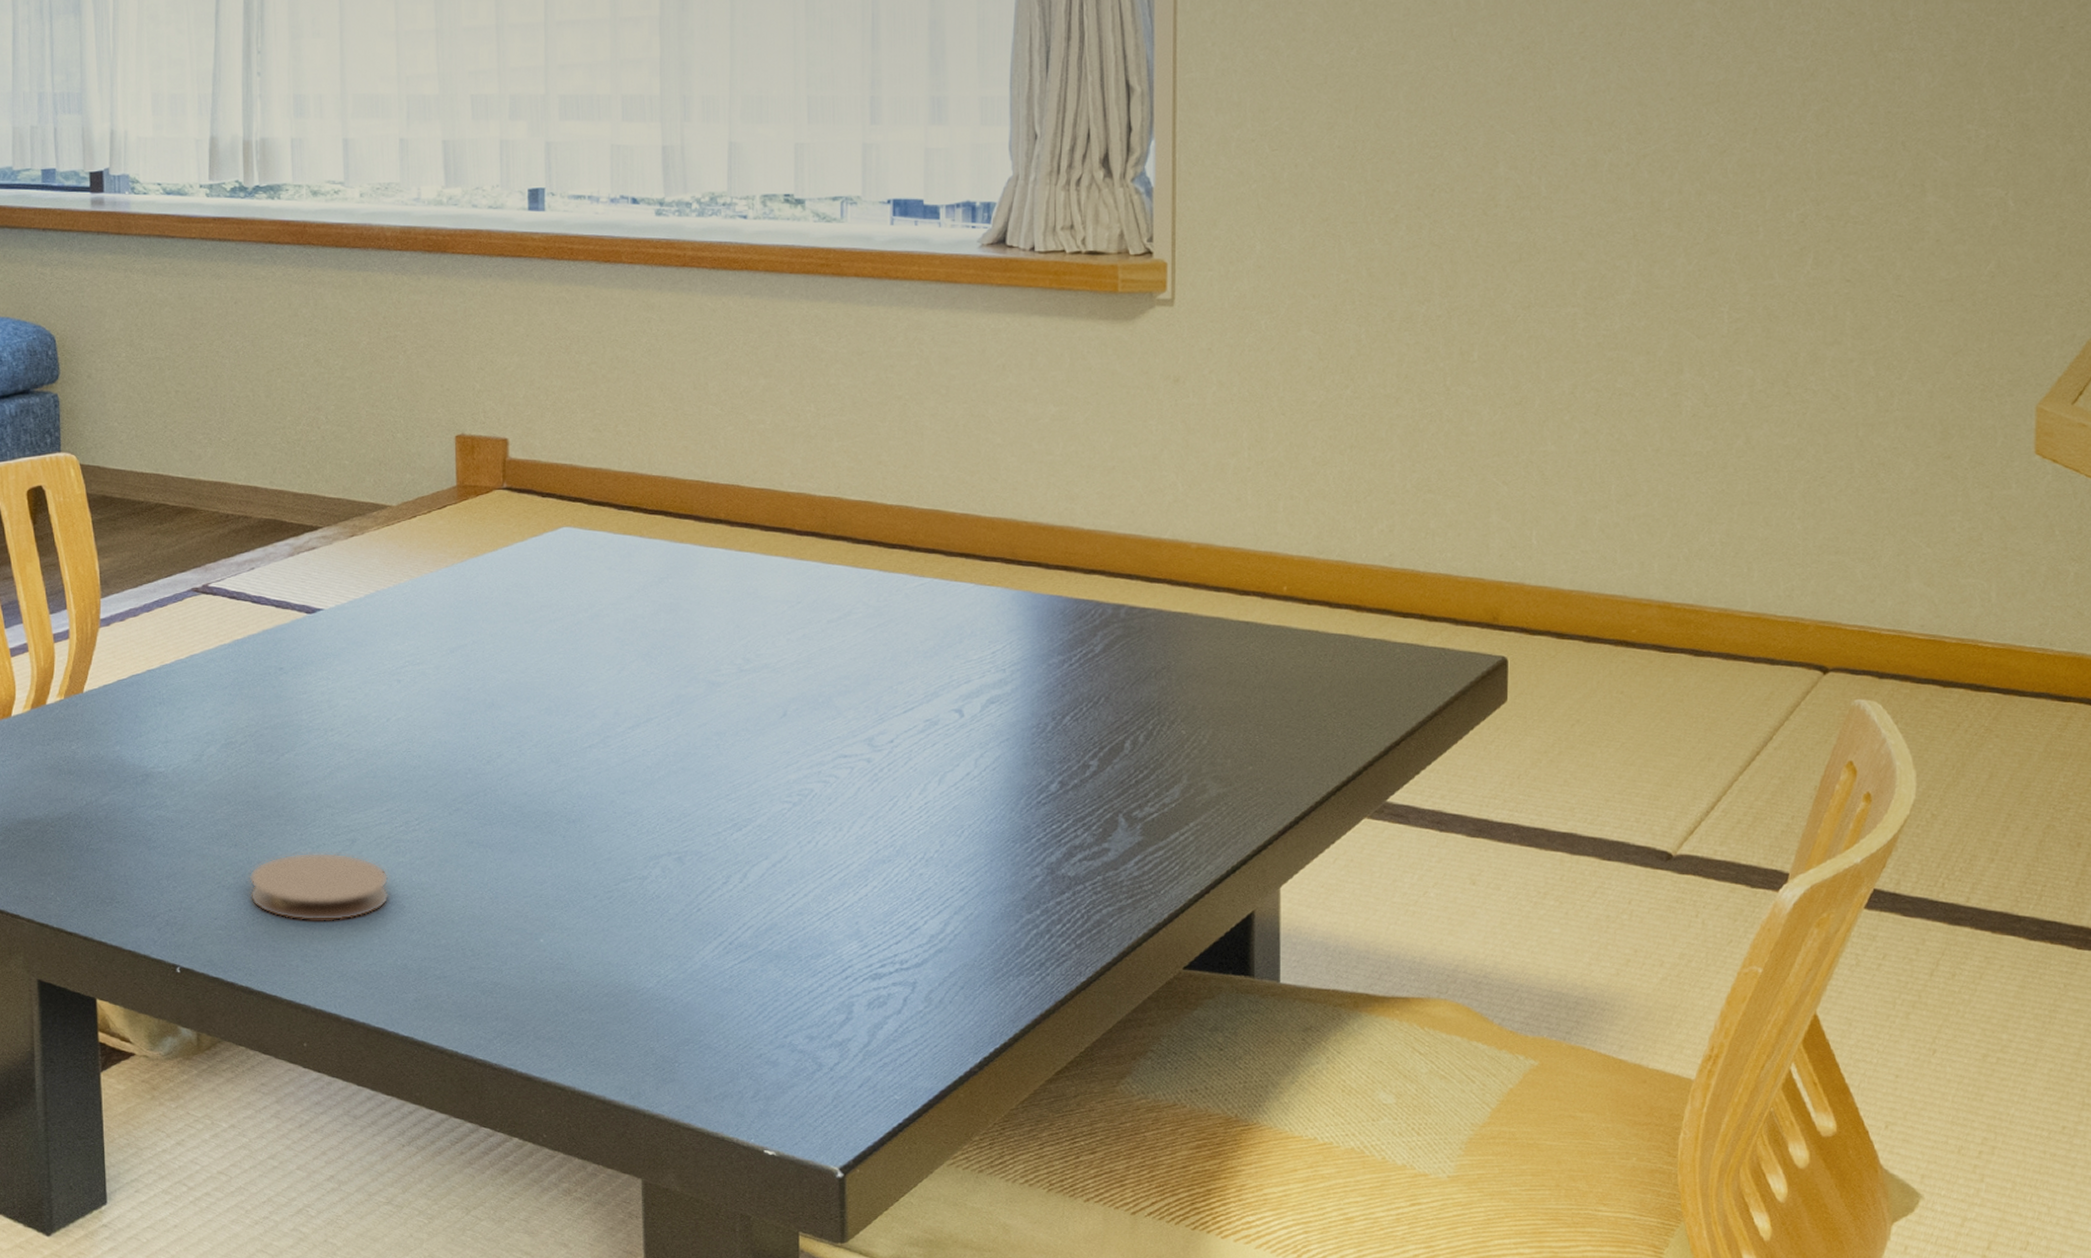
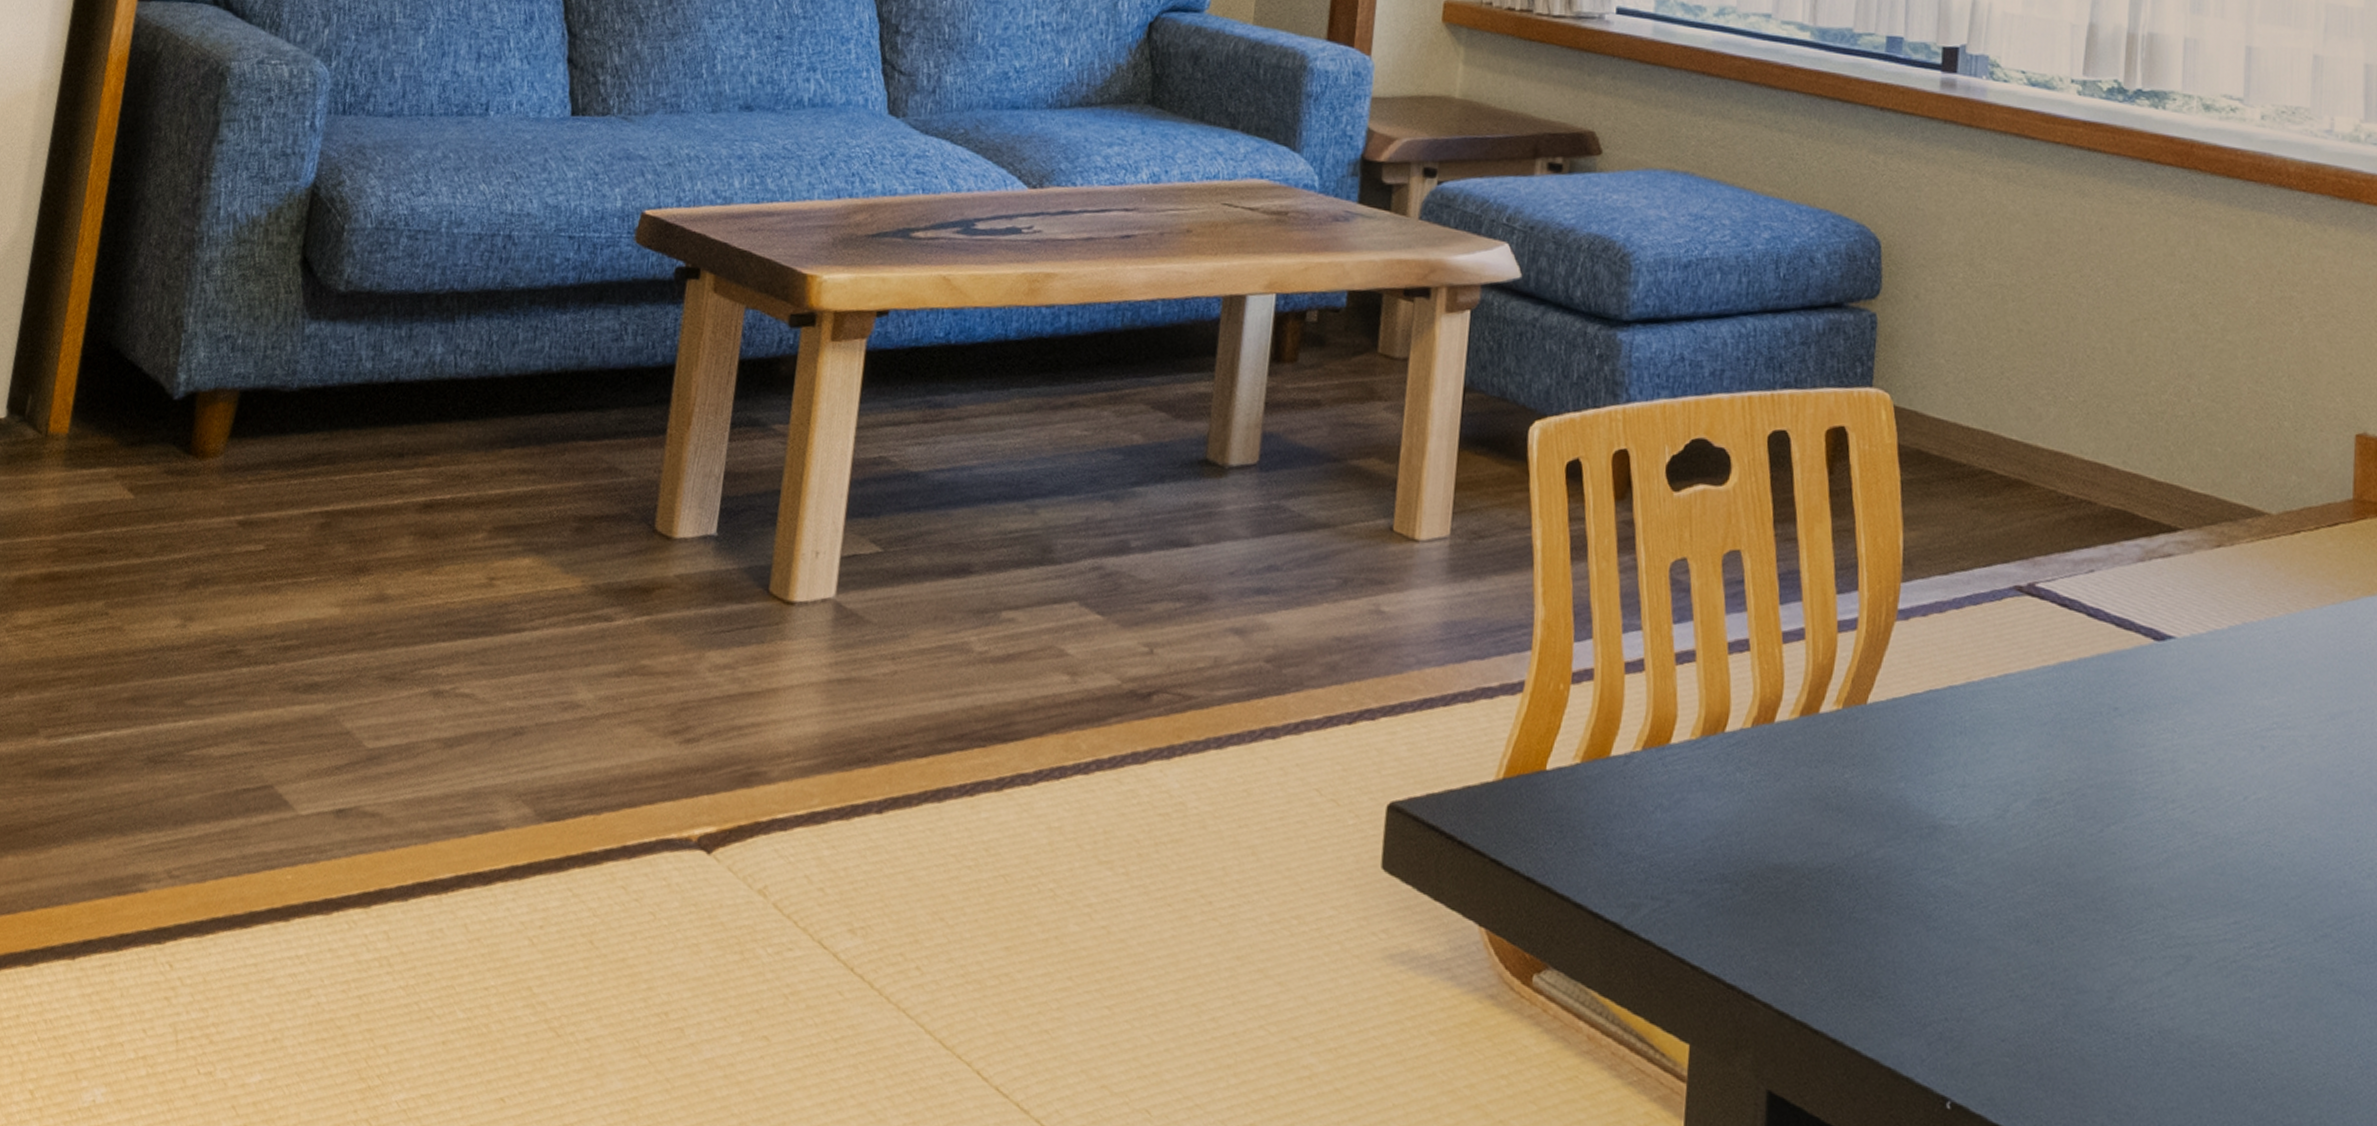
coaster: present [249,852,389,921] -> none [2049,963,2231,1070]

